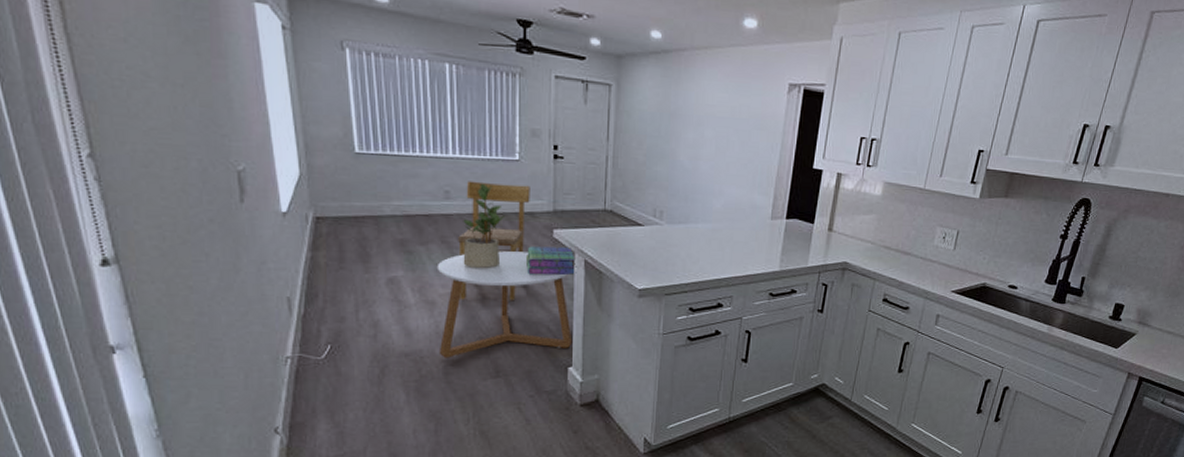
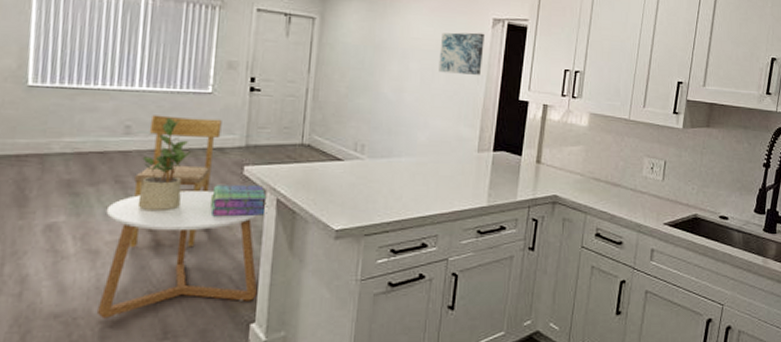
wall art: none [733,98,780,144] -> present [439,32,484,76]

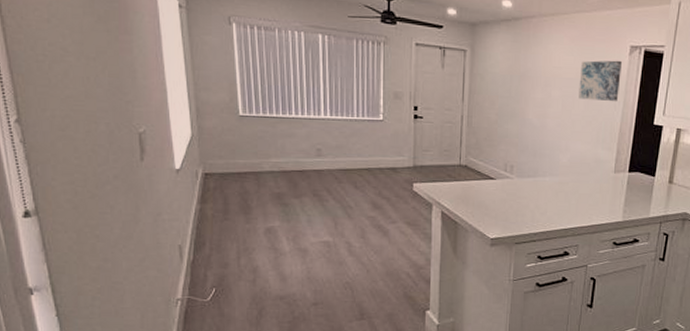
coffee table: present [98,191,258,319] -> none [309,203,430,301]
chair: present [129,115,222,248] -> none [328,140,393,249]
potted plant: present [137,117,190,210] -> none [332,141,369,219]
stack of books: present [210,185,268,217] -> none [388,199,434,226]

